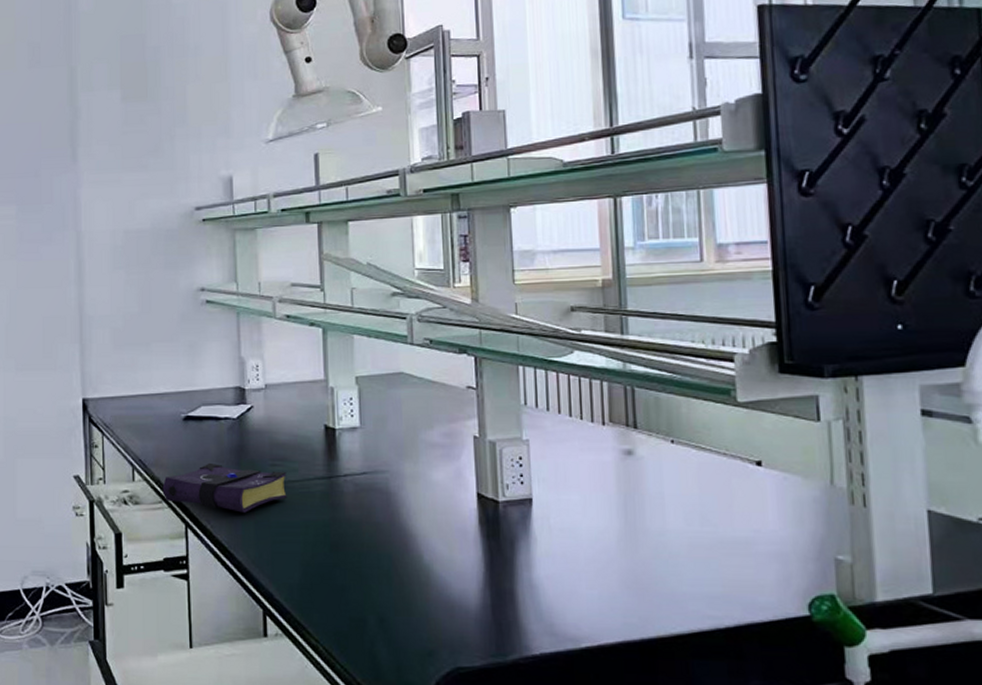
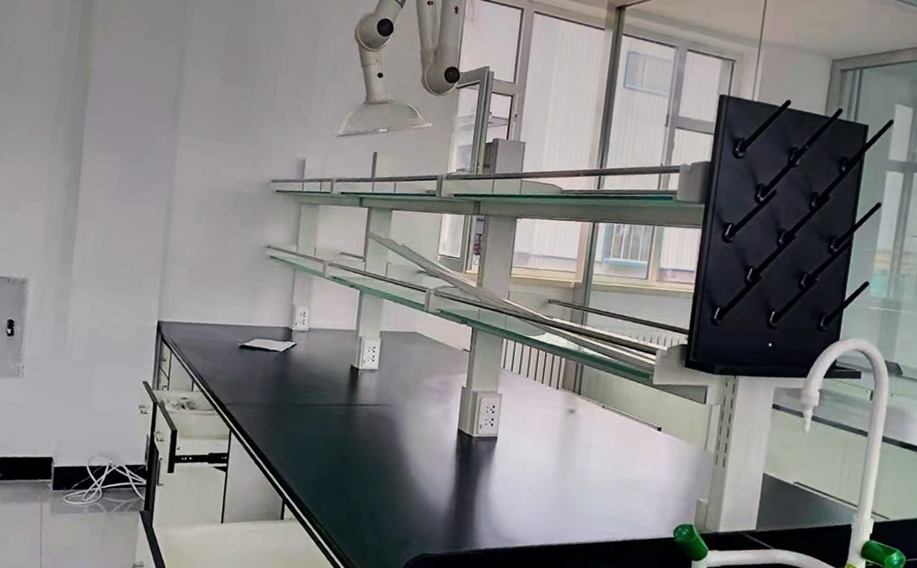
book: present [162,462,287,513] -> none [214,383,316,425]

